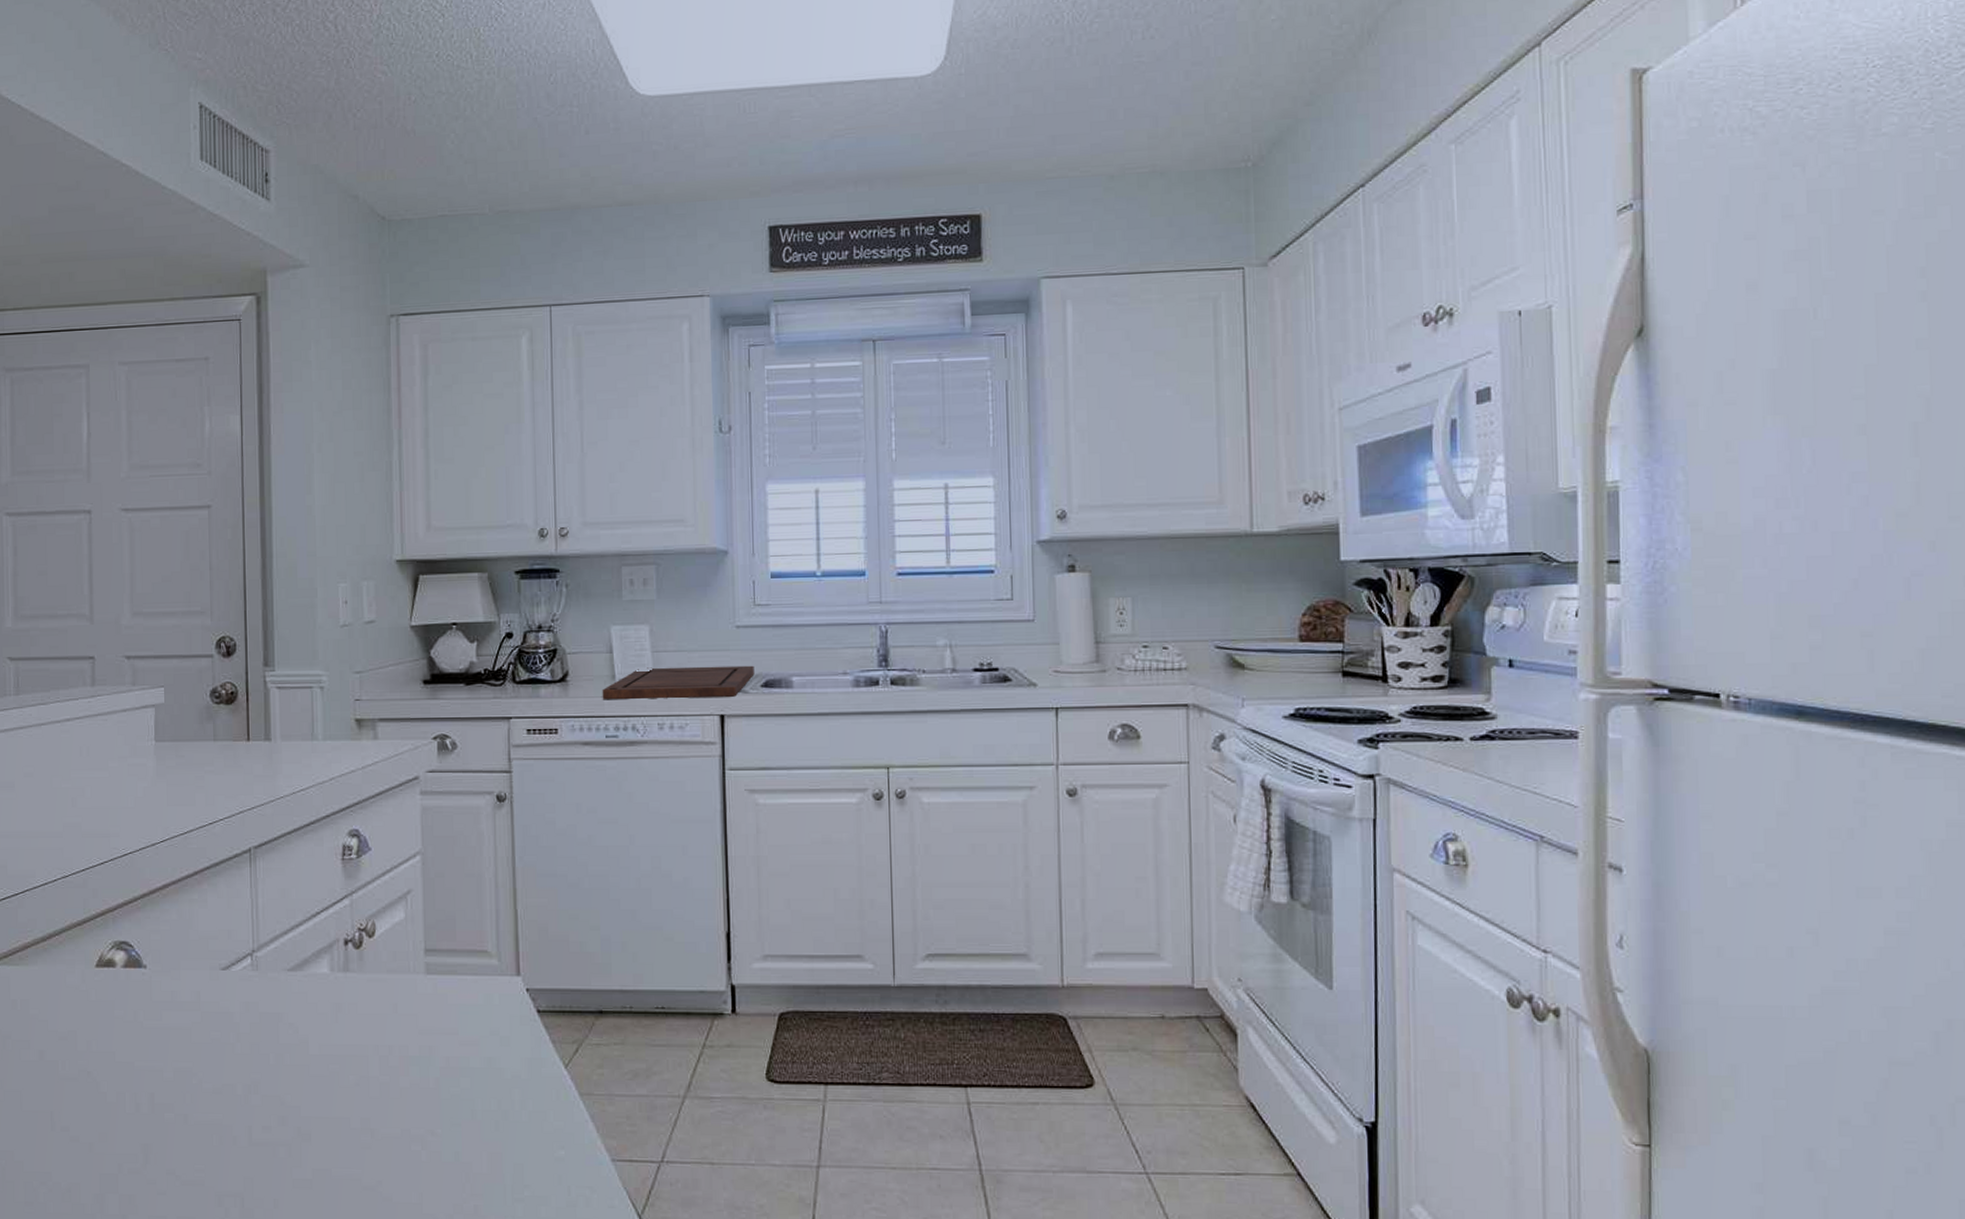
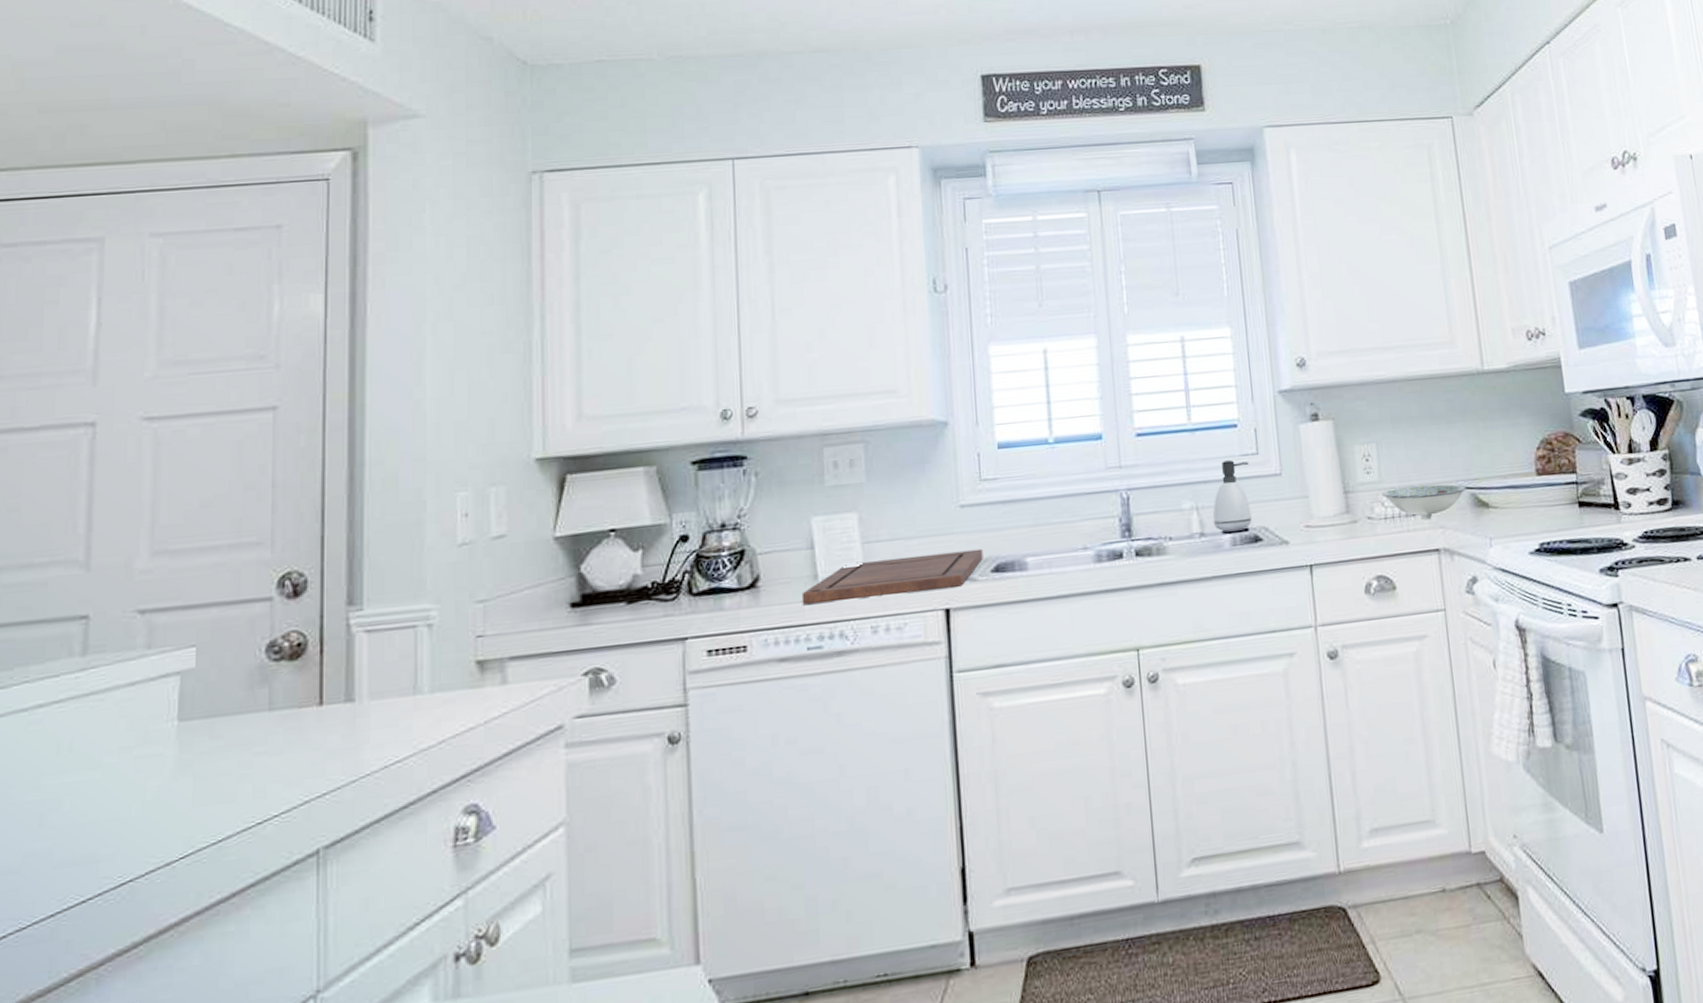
soap dispenser: none [964,604,1004,671] -> present [1212,460,1252,533]
bowl: none [1134,641,1222,675] -> present [1382,484,1466,519]

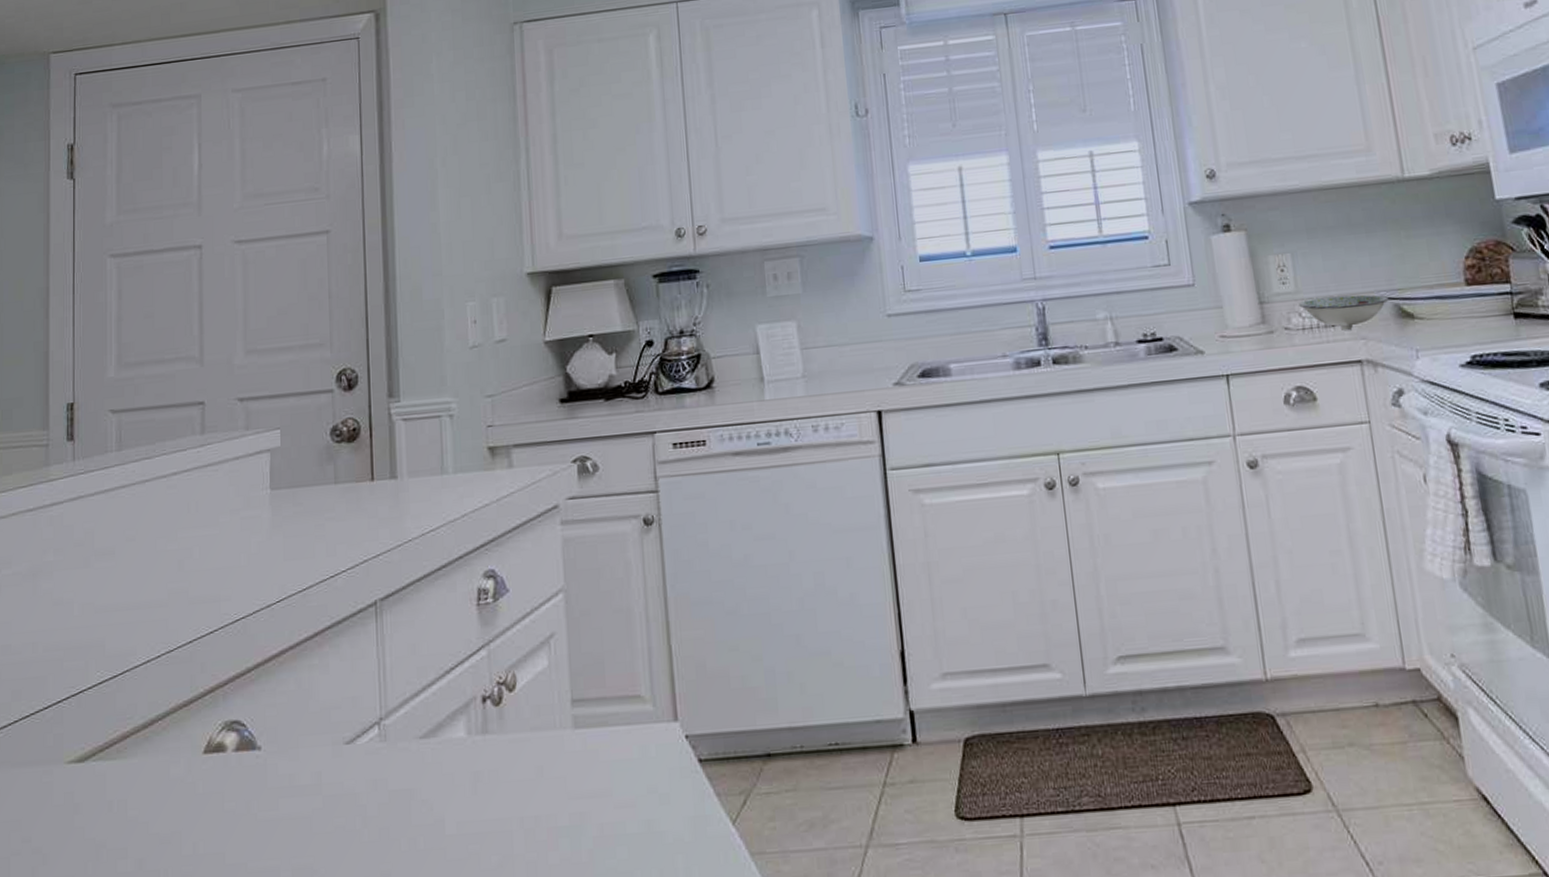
cutting board: present [801,548,983,604] -> none [750,355,910,404]
soap dispenser: present [1212,460,1252,533] -> none [1126,271,1166,343]

